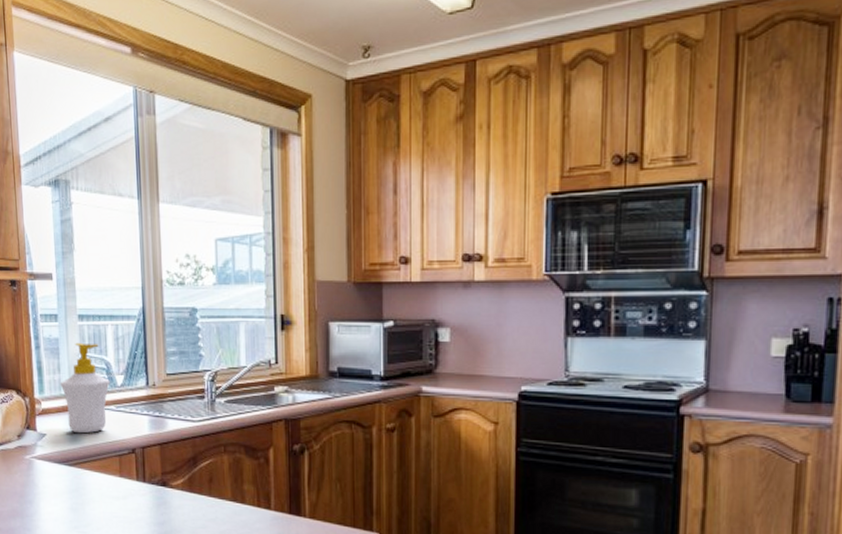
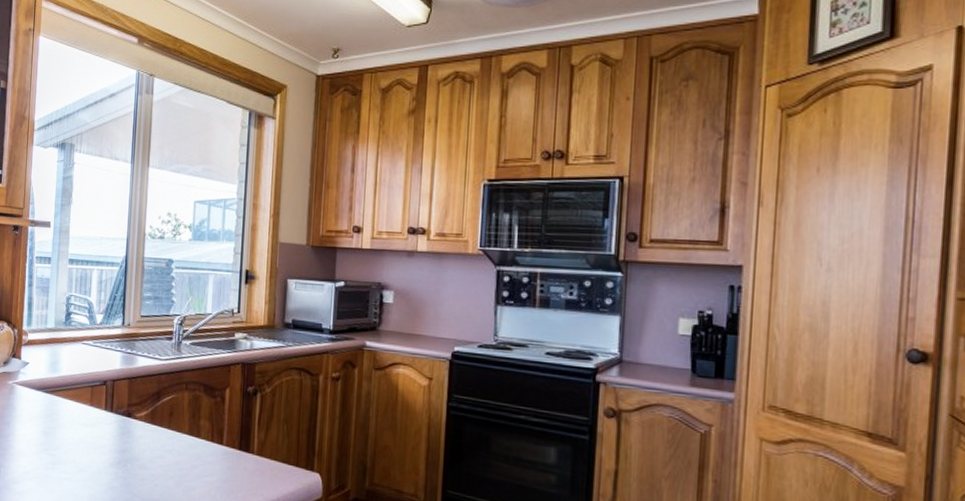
soap bottle: present [60,342,110,434] -> none [46,283,90,365]

